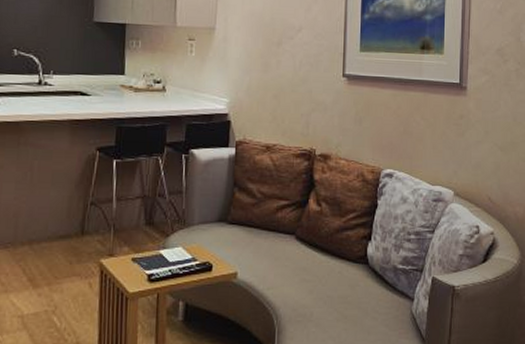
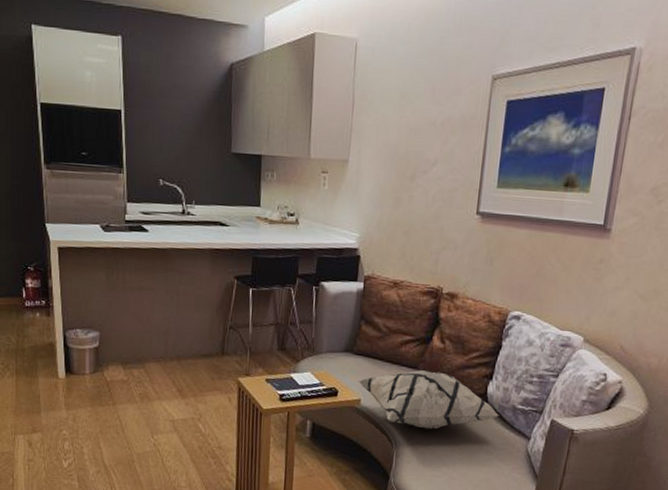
decorative pillow: none [232,236,381,299] -> present [357,370,499,429]

